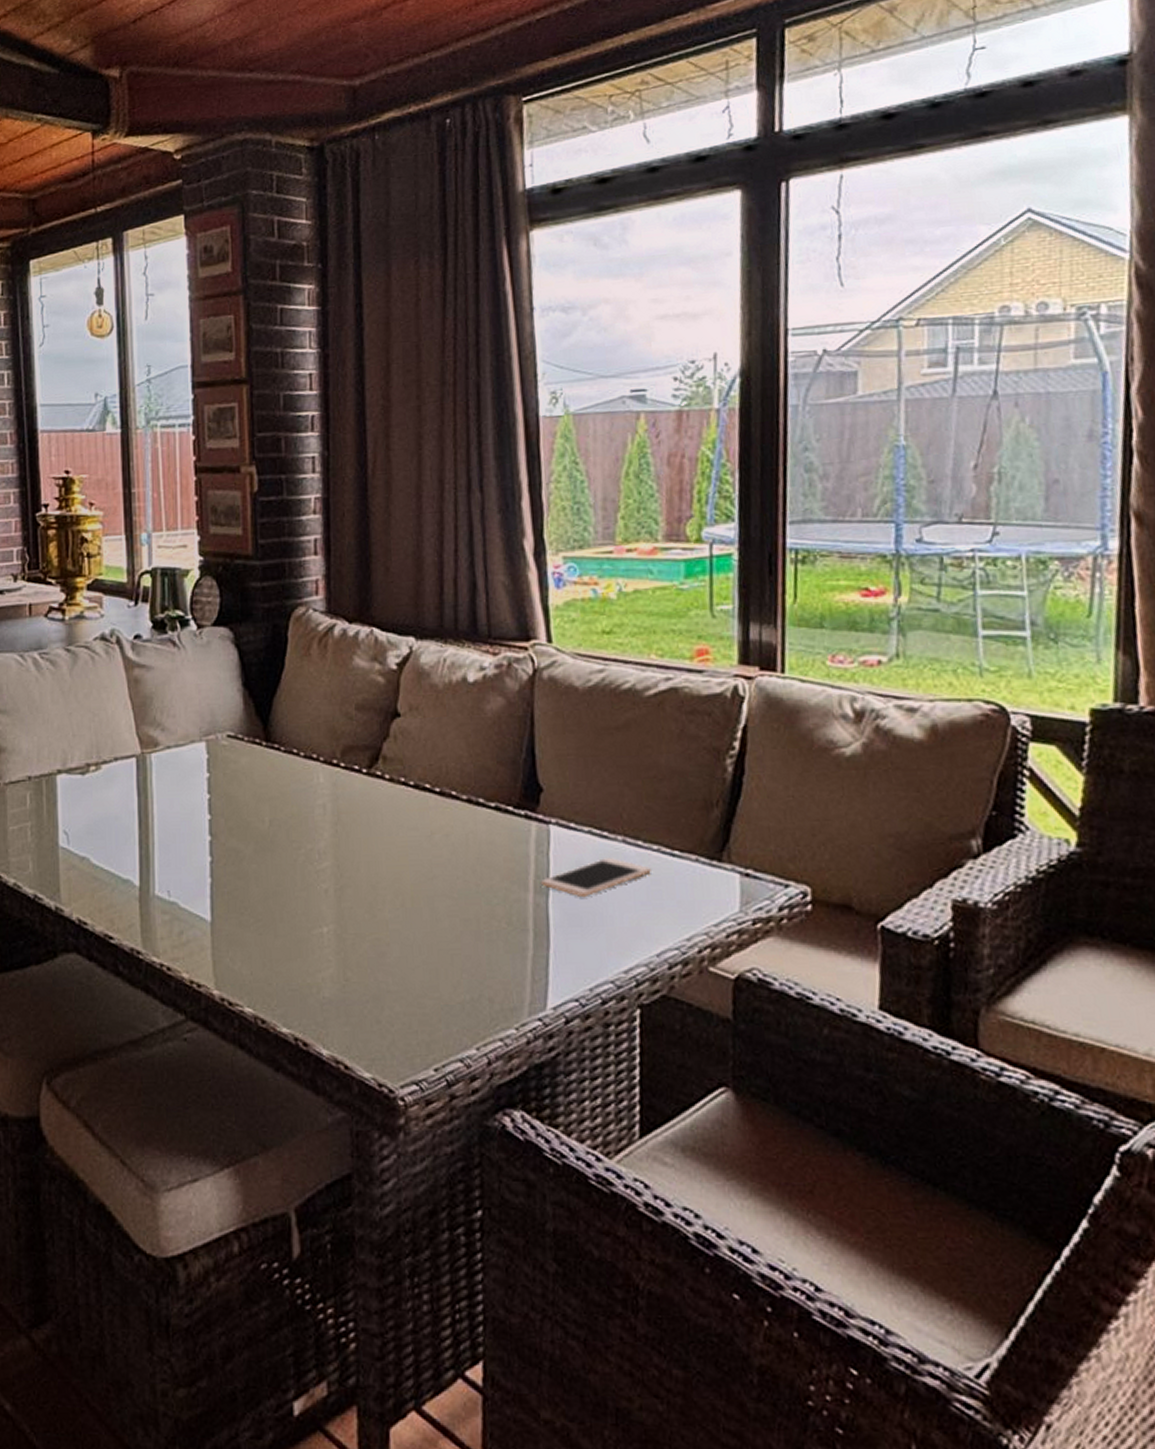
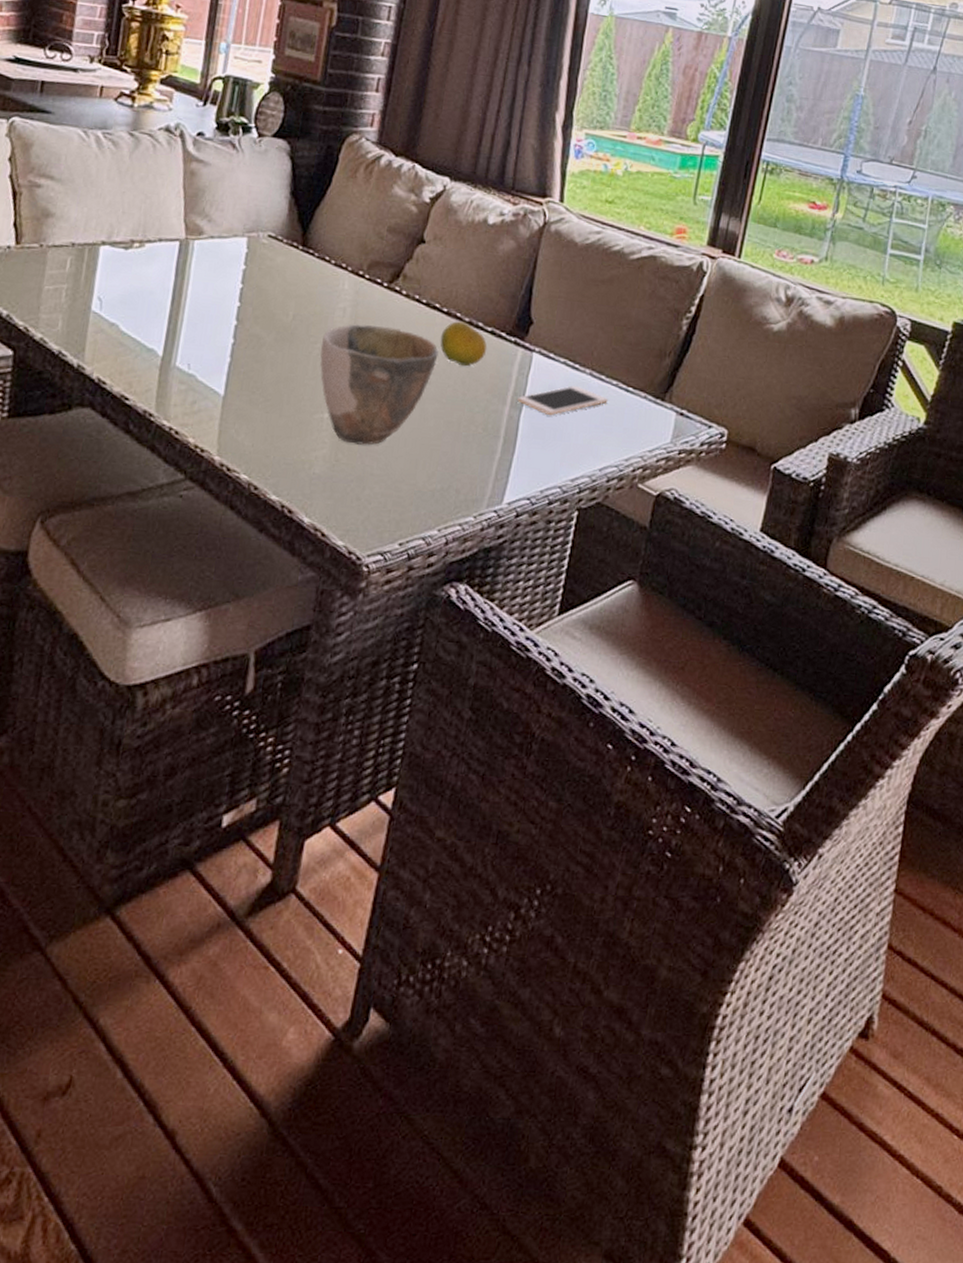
ceramic bowl: none [306,818,439,959] -> present [320,324,439,445]
fruit: none [437,800,495,853] -> present [440,321,488,367]

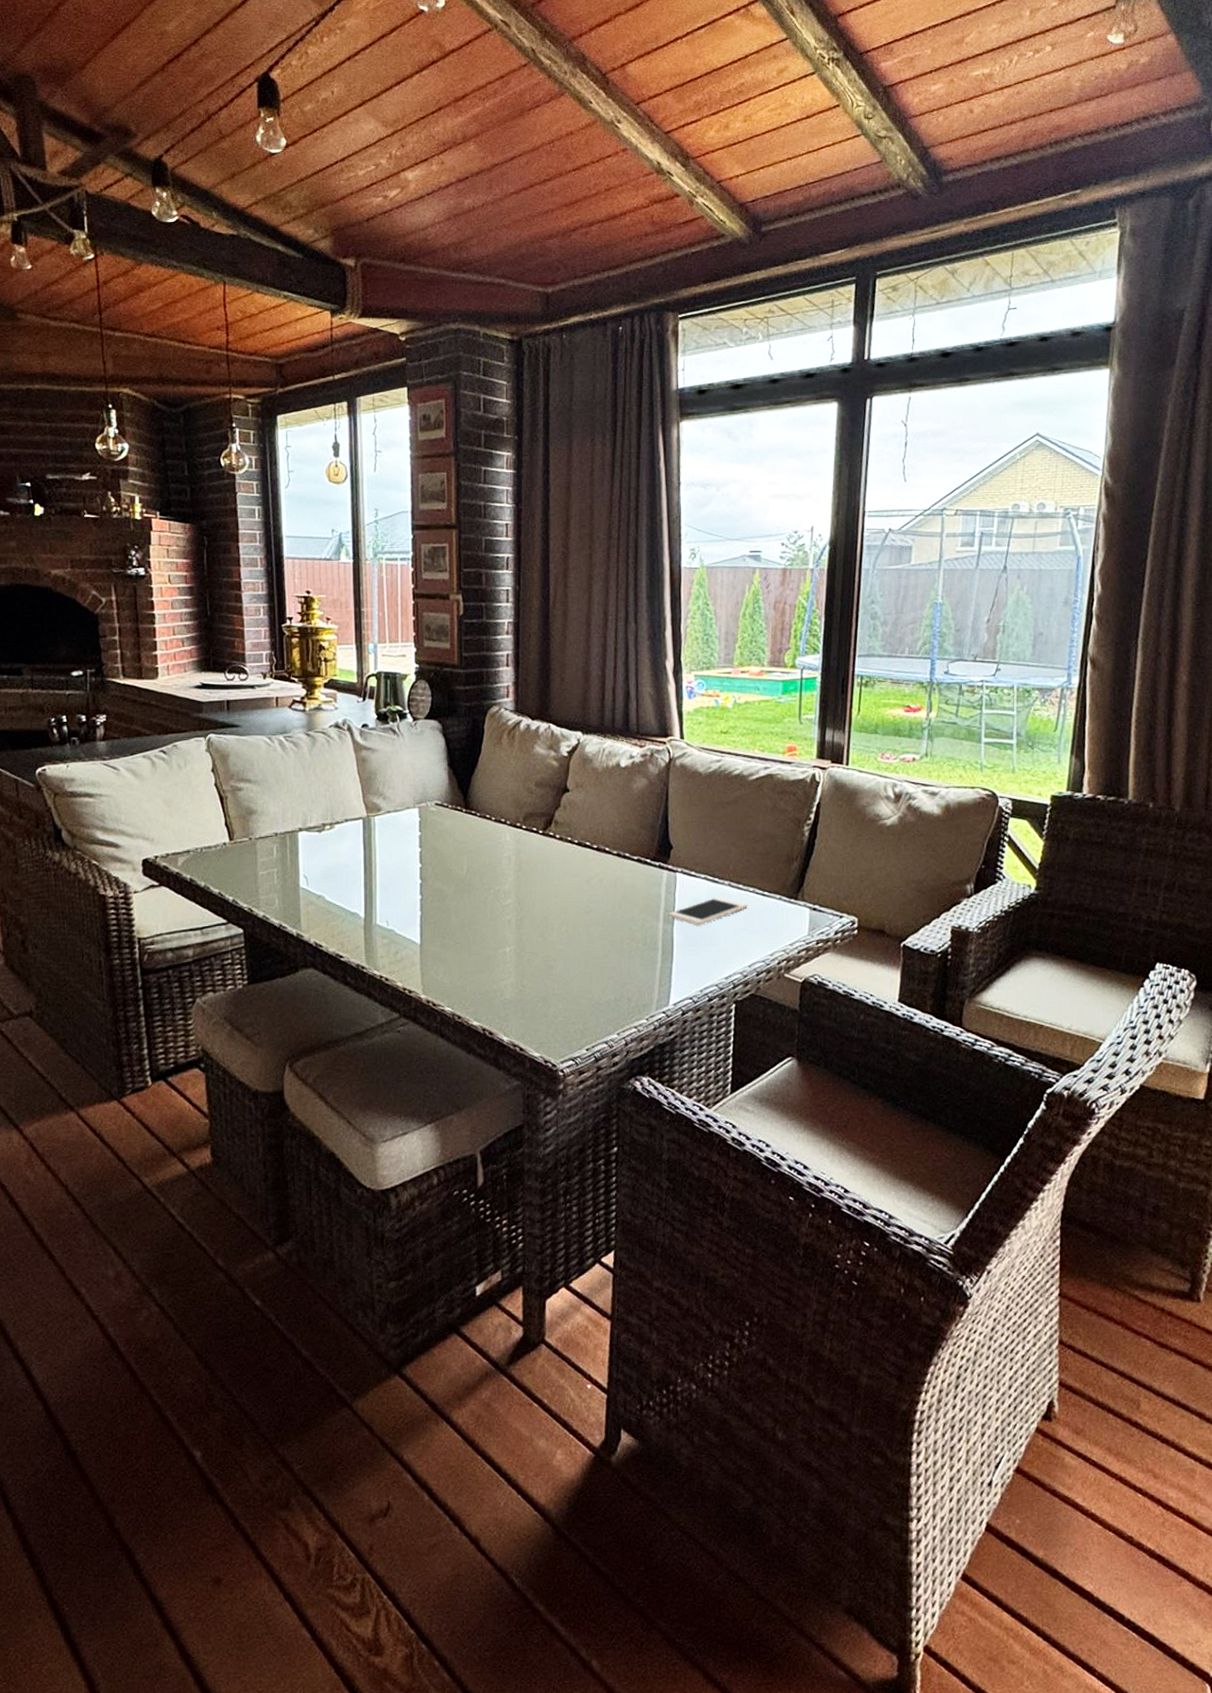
ceramic bowl: present [320,324,439,445] -> none [495,867,595,970]
fruit: present [440,321,488,367] -> none [594,855,636,893]

